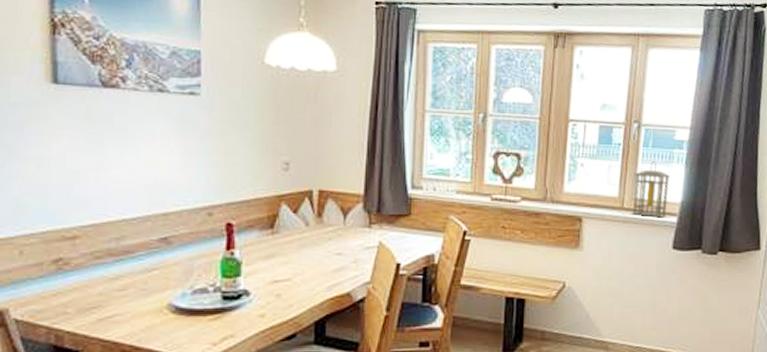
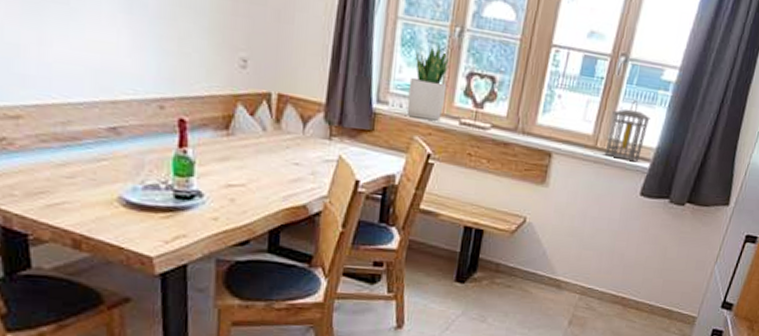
planter: none [440,130,478,199] -> present [406,44,451,121]

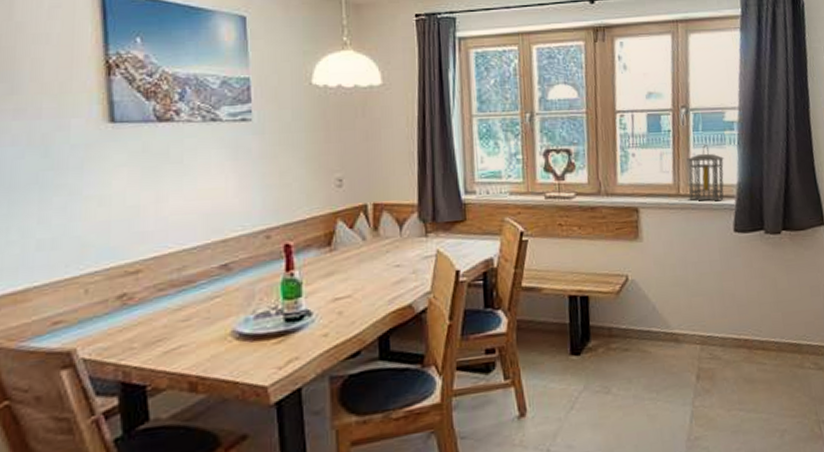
planter: present [406,44,451,121] -> none [492,131,528,201]

